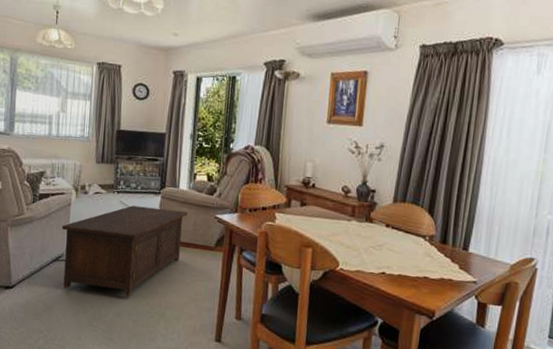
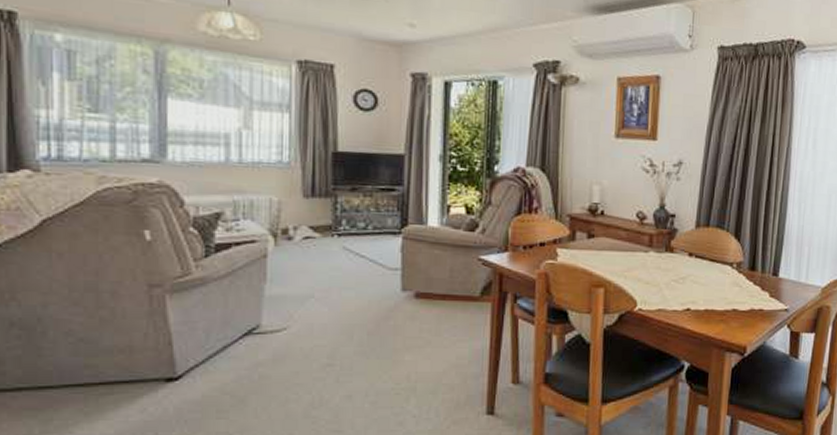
cabinet: present [62,205,188,298] -> none [254,251,441,373]

